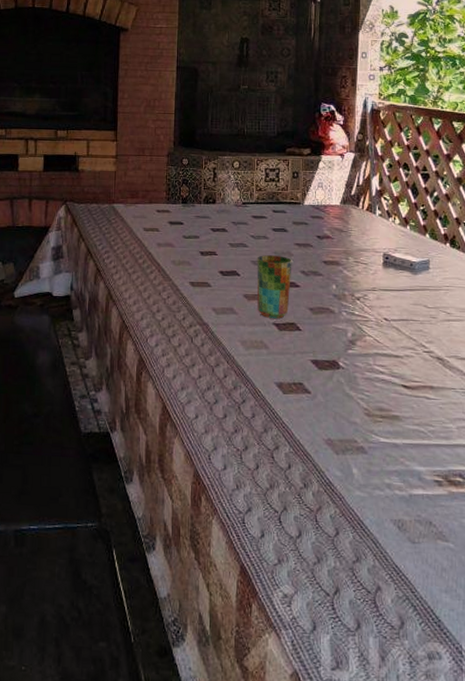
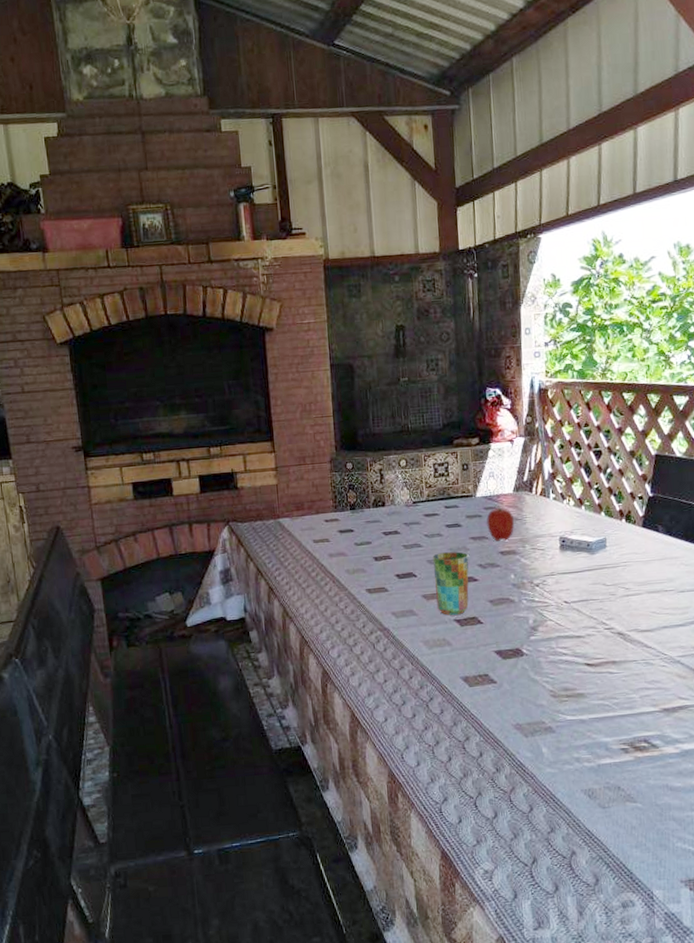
fruit: none [311,215,340,251] -> present [486,505,515,541]

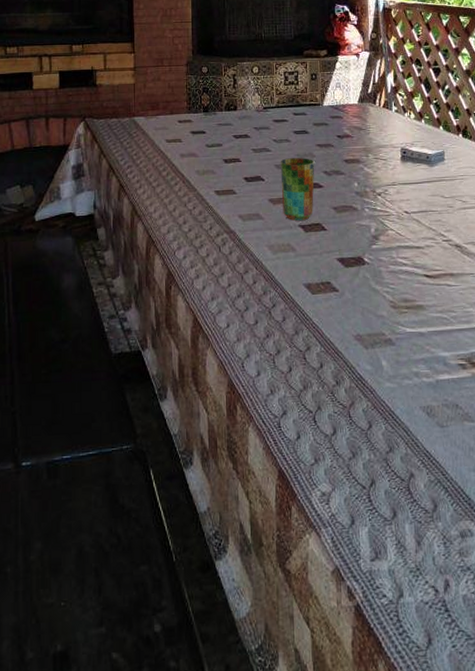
fruit: present [486,505,515,541] -> none [332,114,359,149]

